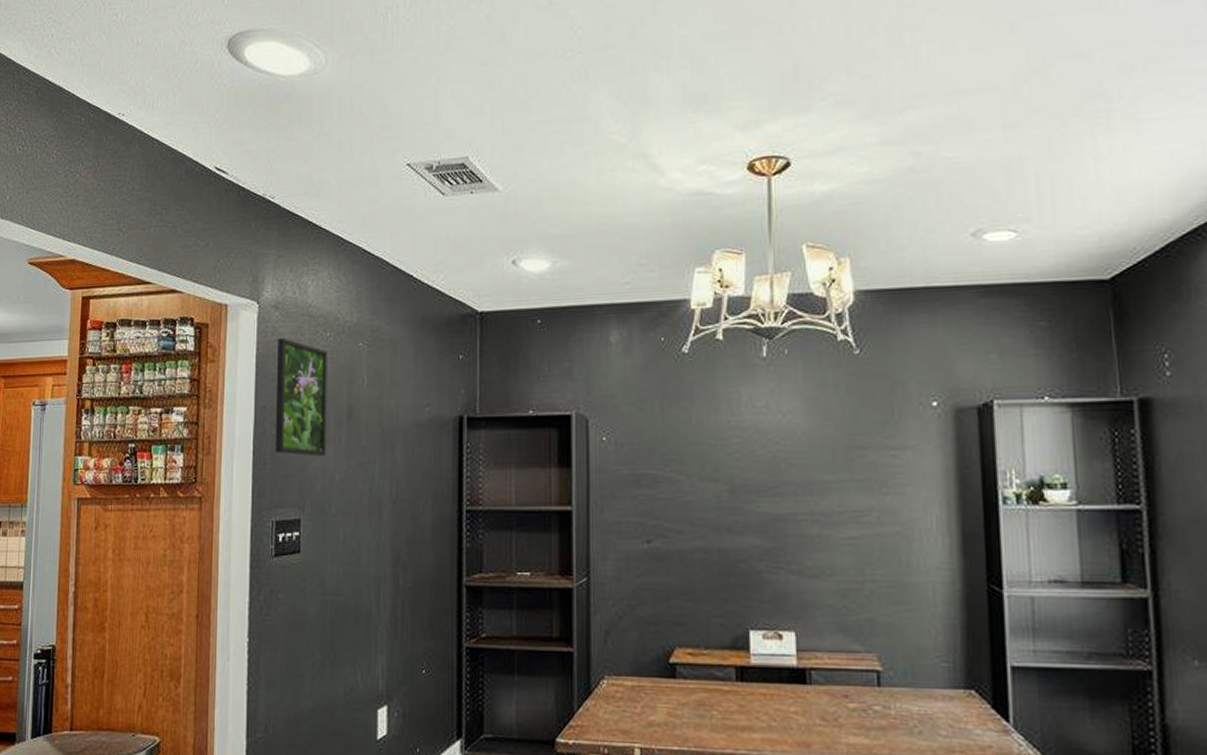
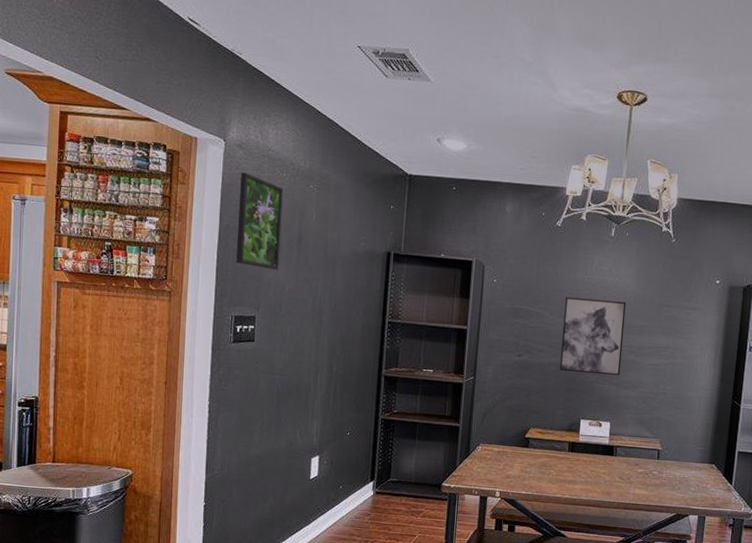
wall art: none [706,449,802,560] -> present [559,297,627,376]

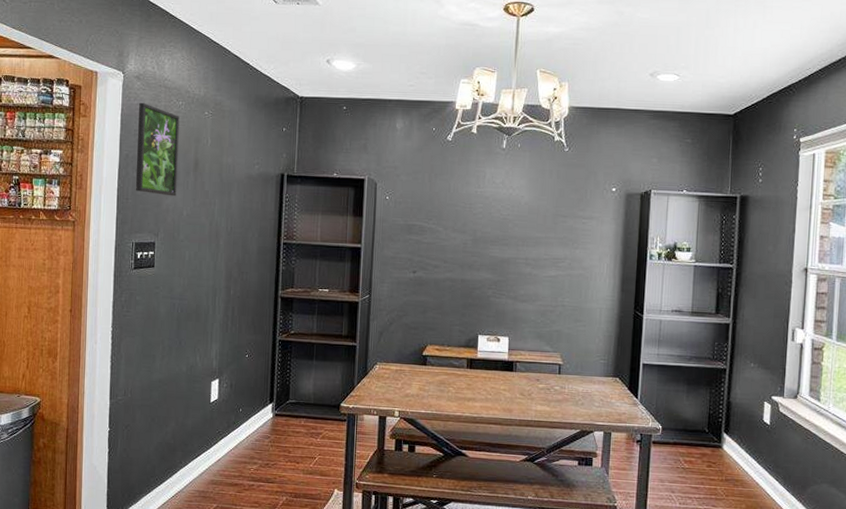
wall art: present [559,297,627,376] -> none [455,211,521,290]

